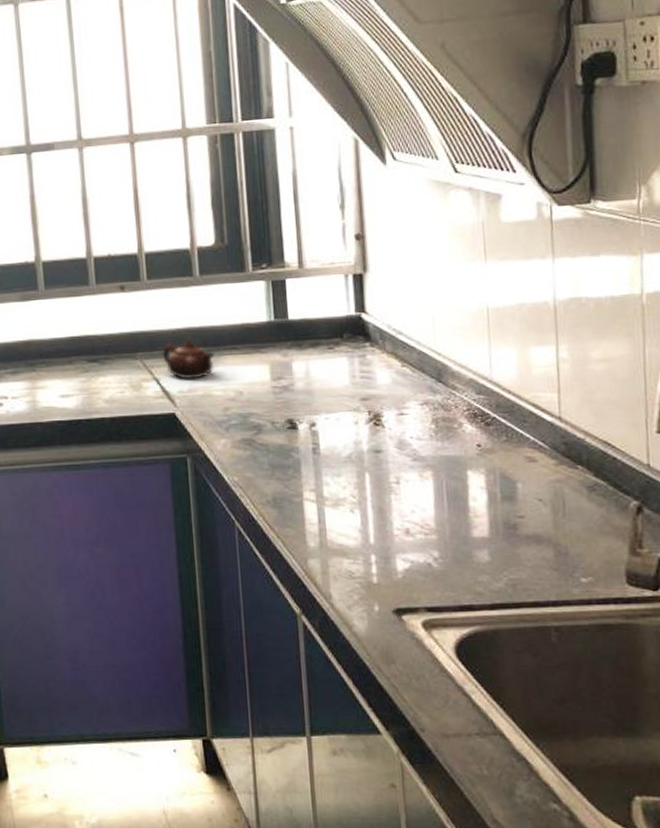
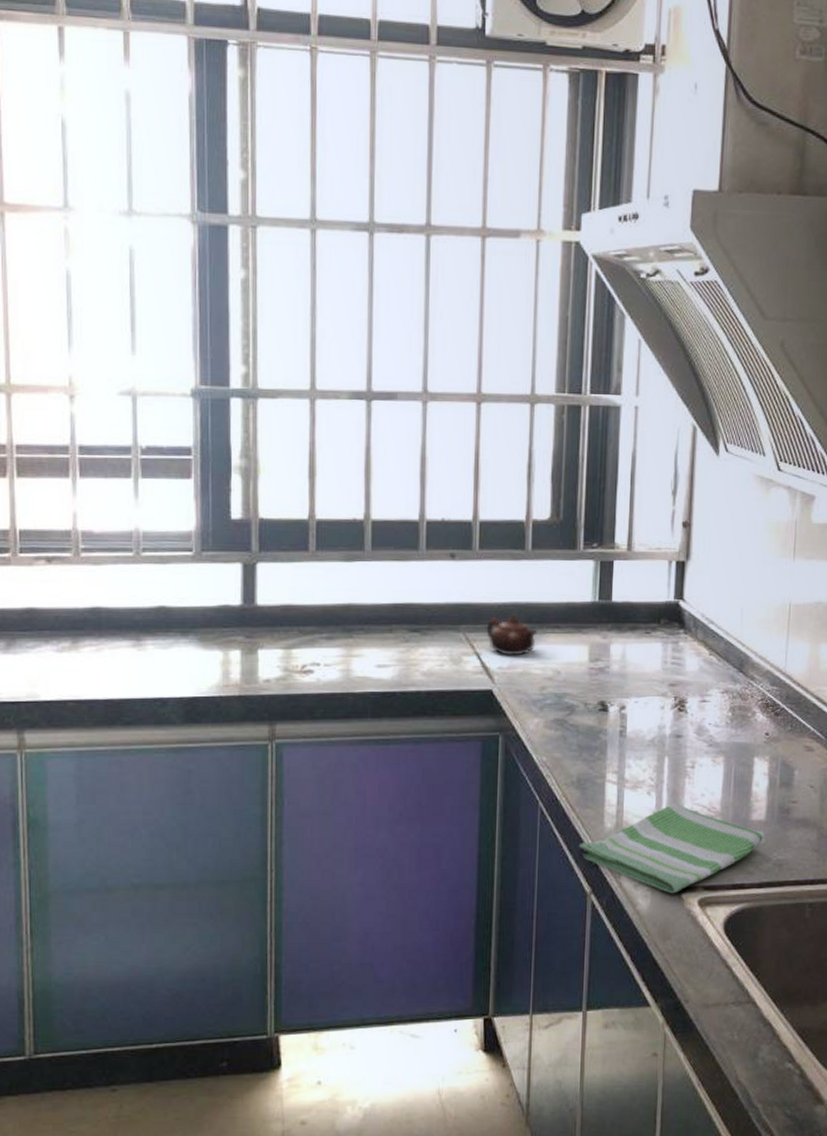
dish towel: none [282,521,490,615] -> present [578,804,764,894]

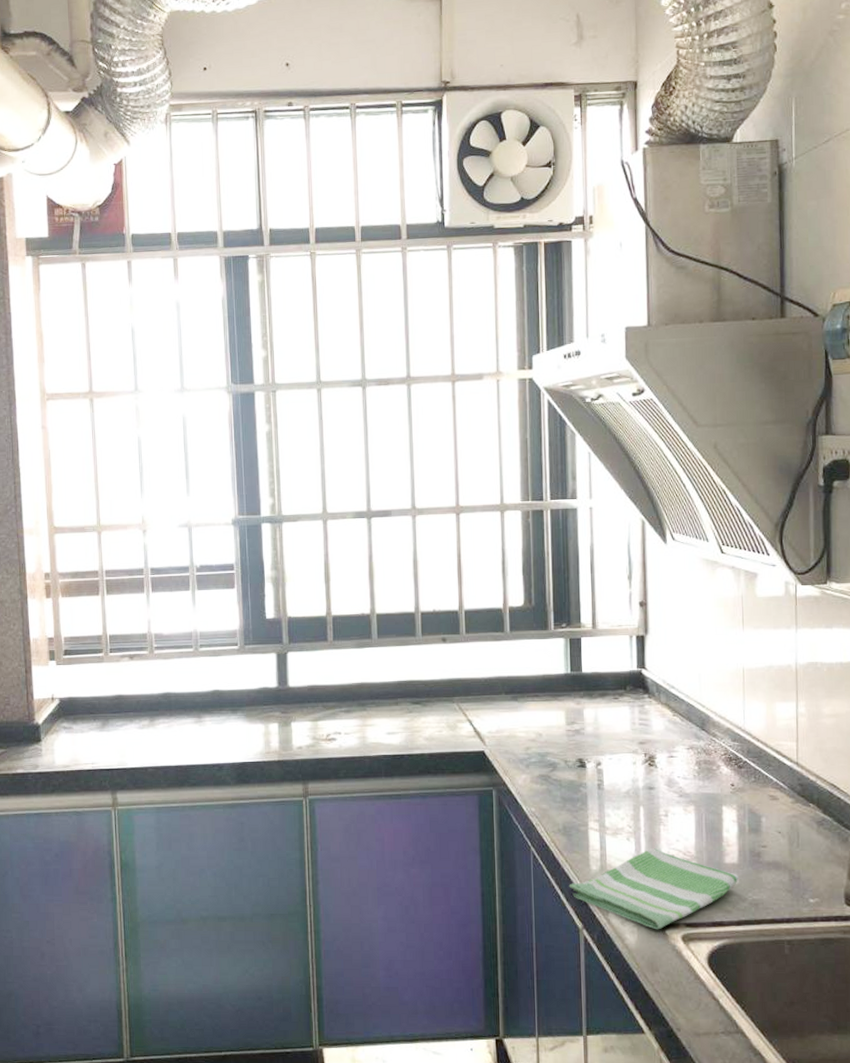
teapot: present [486,614,537,656] -> none [476,686,519,722]

